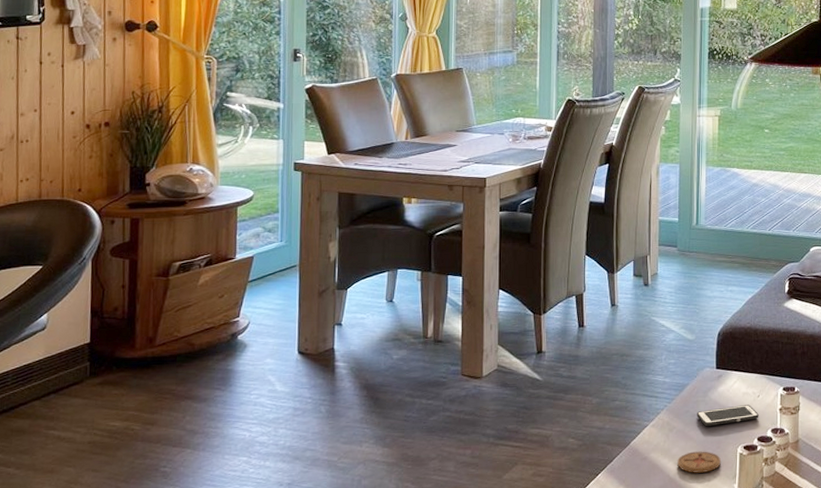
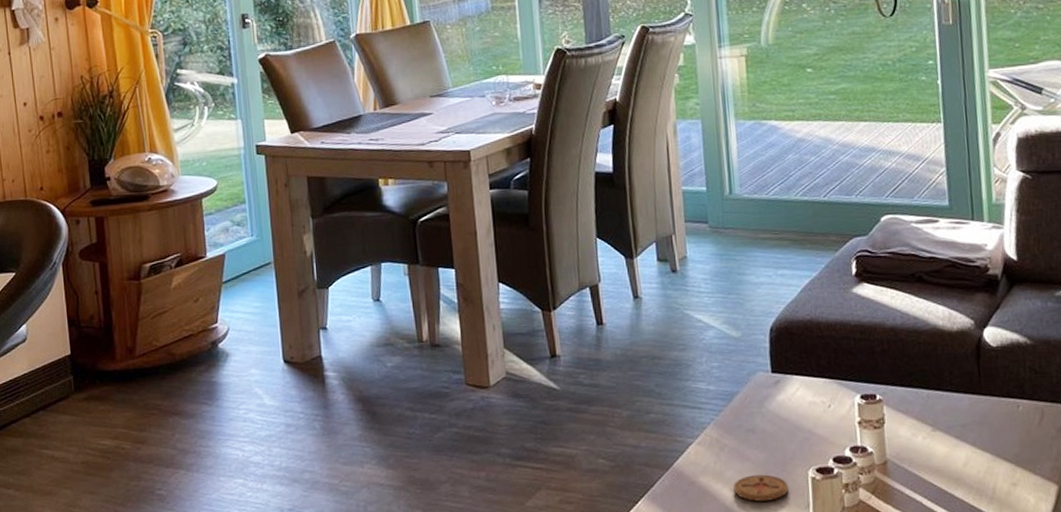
cell phone: present [696,405,759,427] -> none [752,417,832,445]

